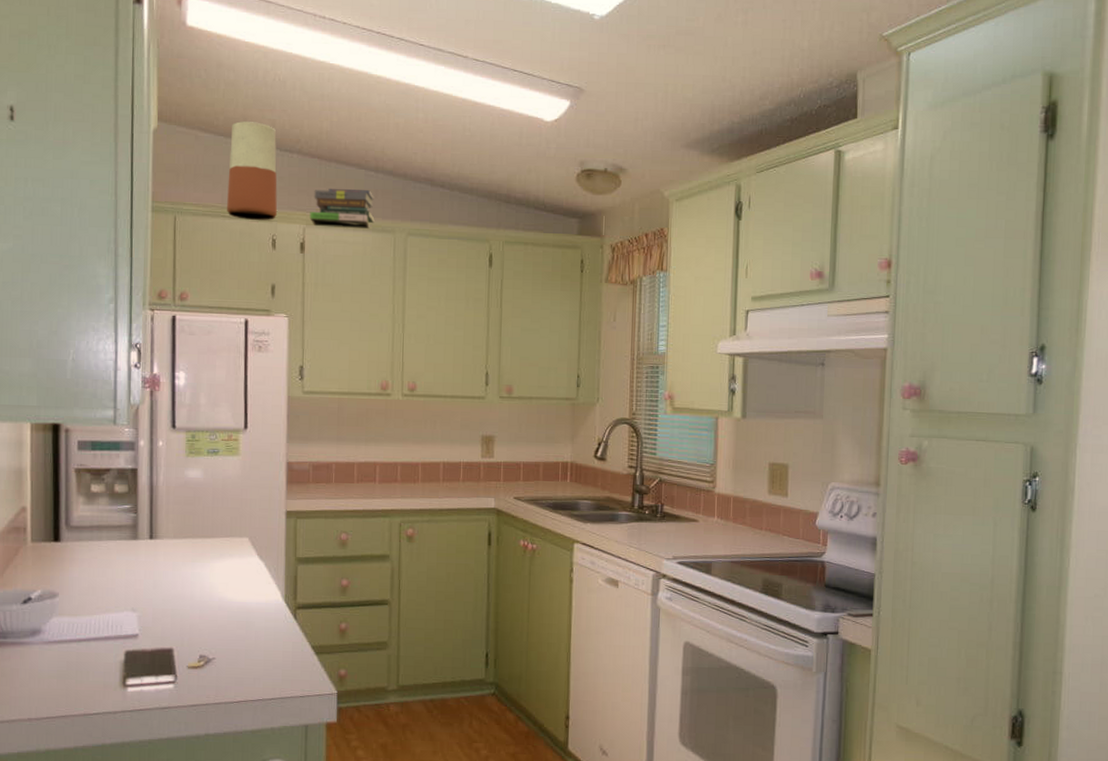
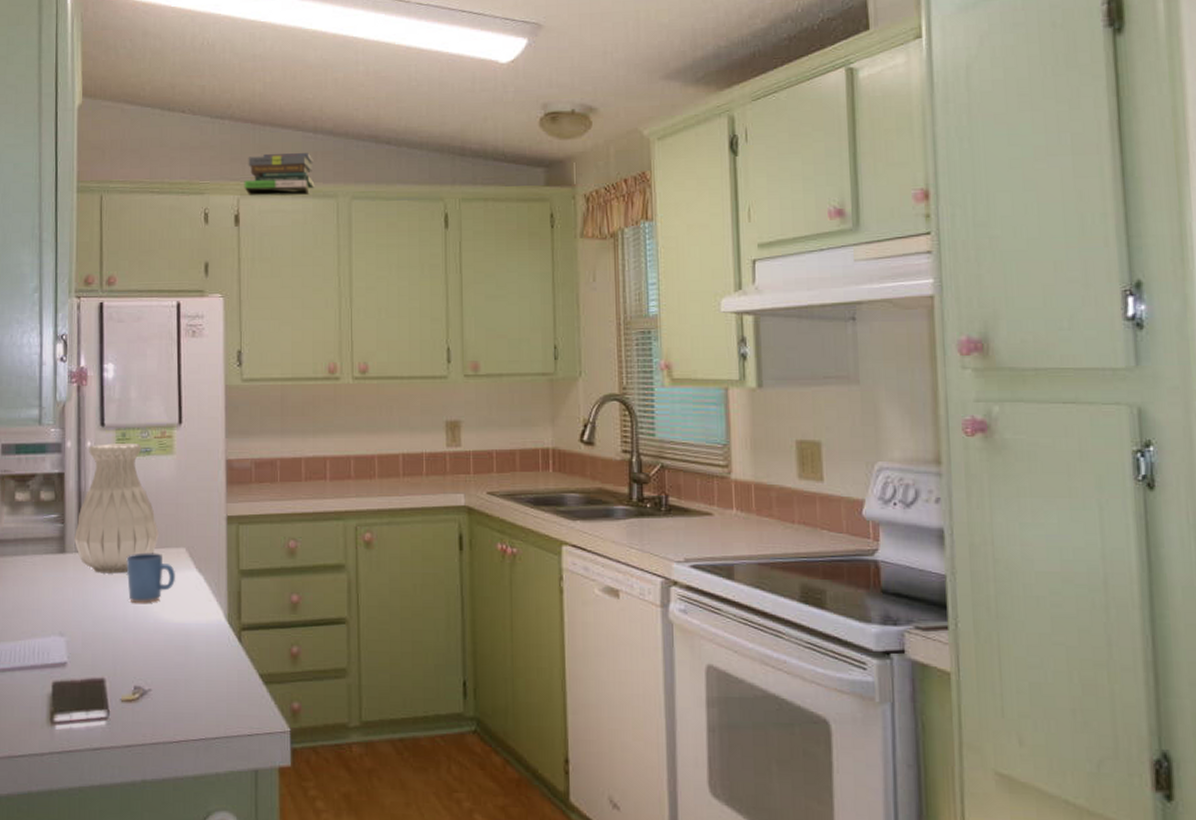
vase: none [146,443,224,559] -> present [74,442,159,574]
mug: none [194,541,239,584] -> present [126,552,176,603]
vase: present [227,121,278,221] -> none [156,89,210,195]

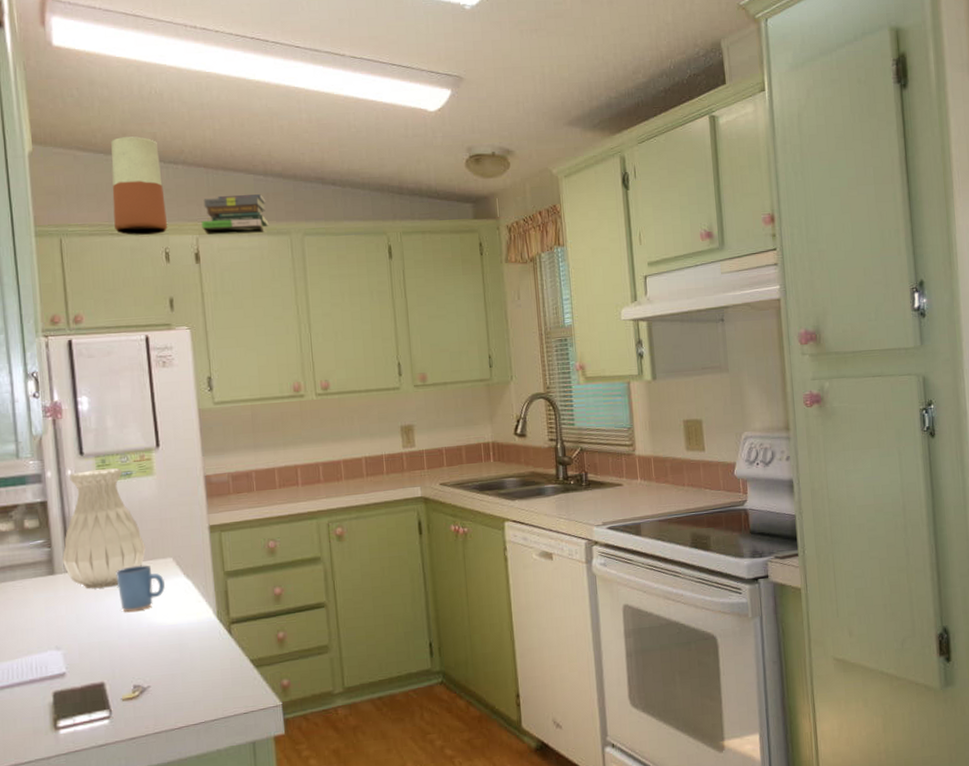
vase: none [156,89,210,195] -> present [110,136,168,236]

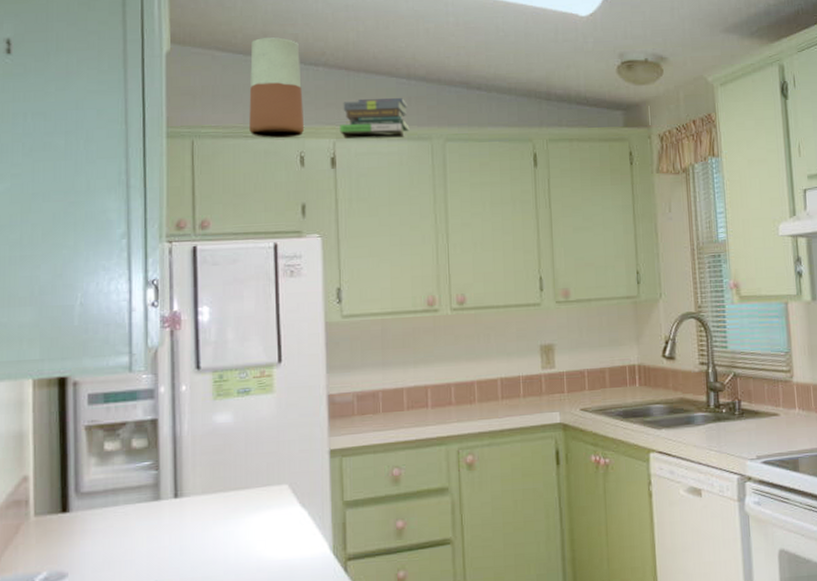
vase: present [62,468,146,589] -> none [170,384,260,518]
mug: present [116,565,166,612] -> none [226,491,279,544]

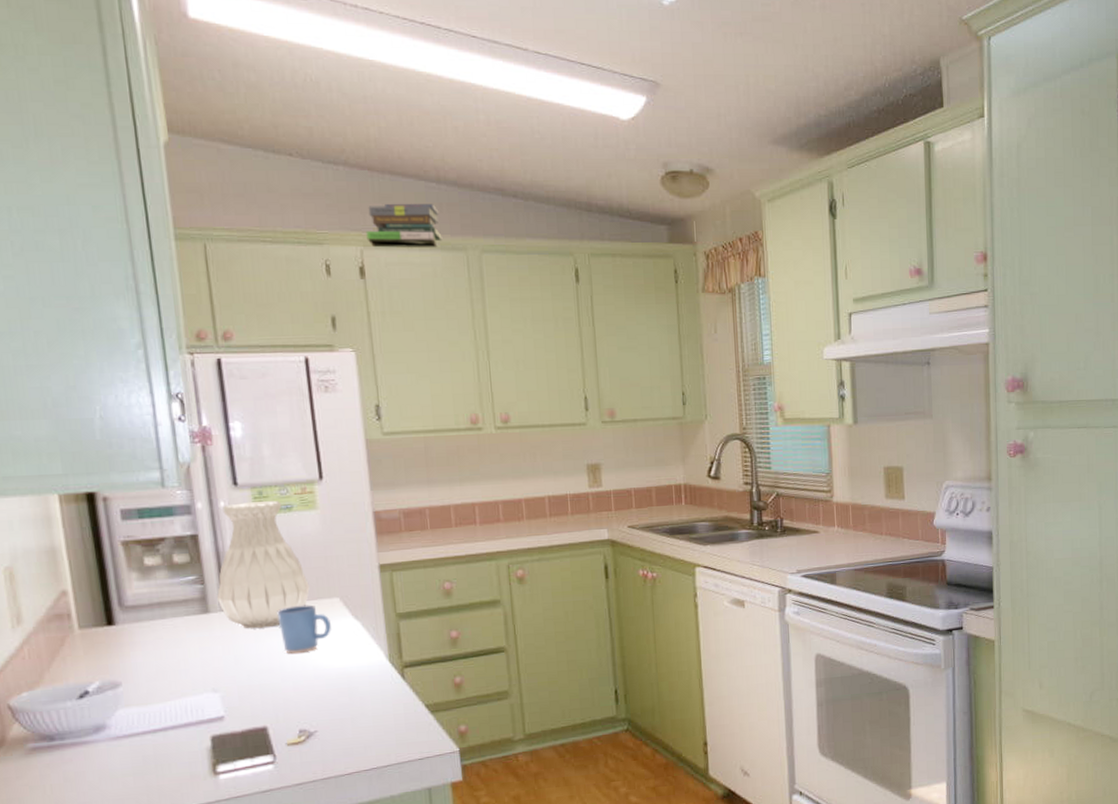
vase: none [170,384,260,518] -> present [217,500,310,629]
mug: none [226,491,279,544] -> present [277,604,333,653]
vase: present [249,37,305,139] -> none [260,130,328,245]

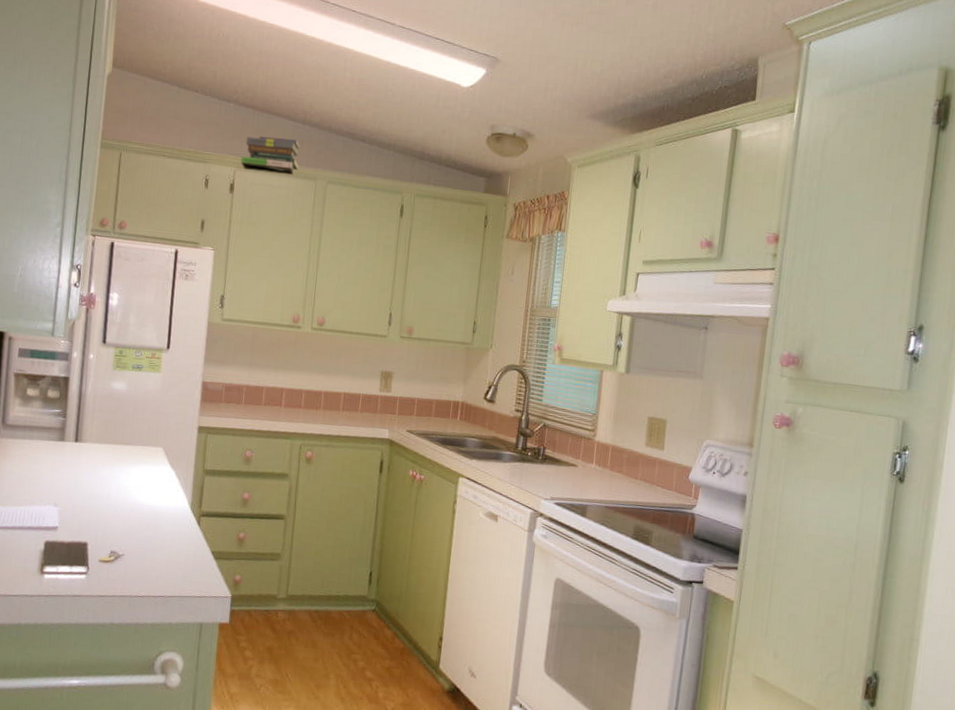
vase: present [217,500,310,629] -> none [73,357,142,463]
mug: present [277,604,333,653] -> none [113,447,153,487]

